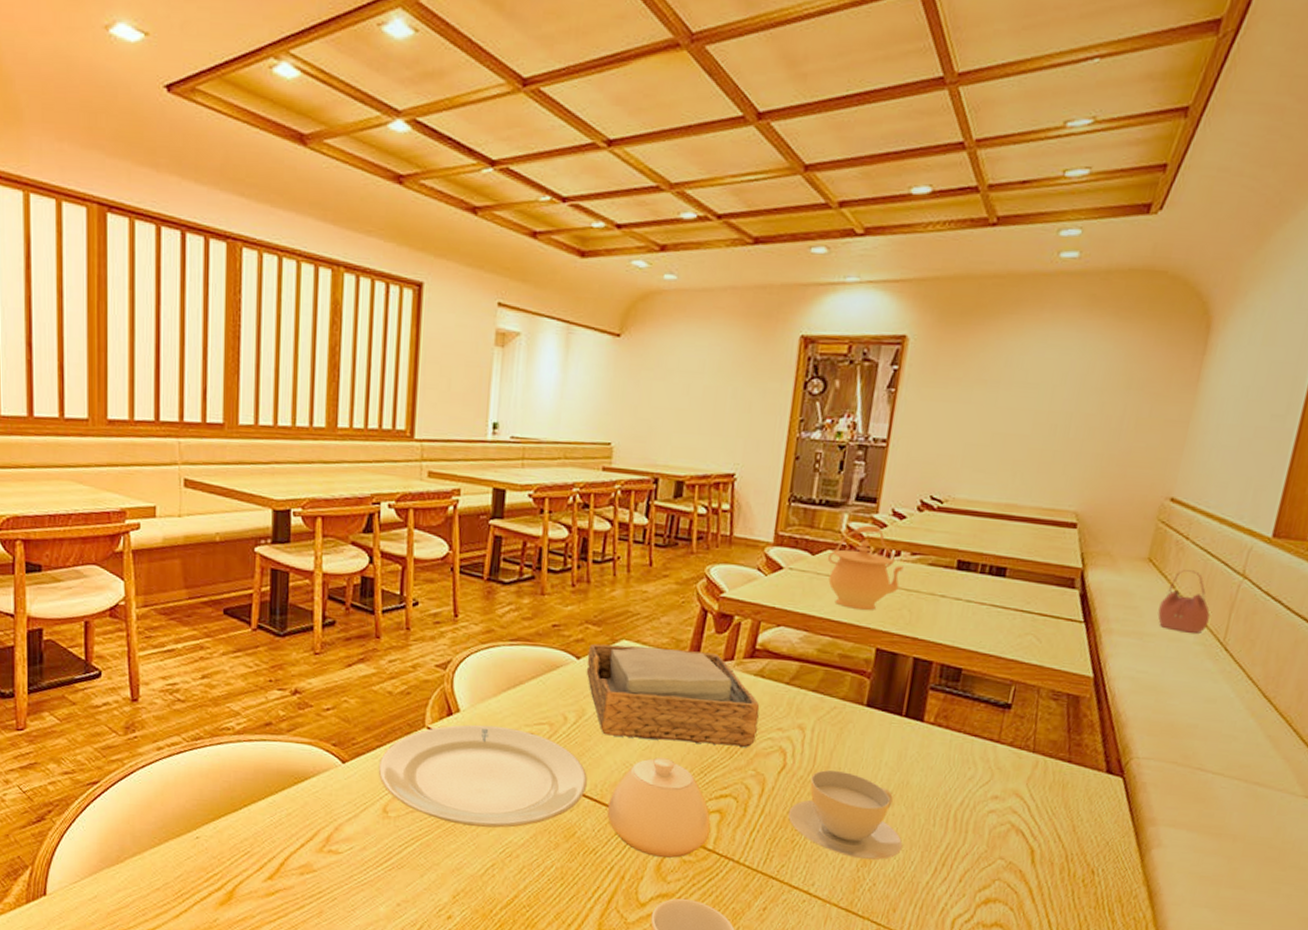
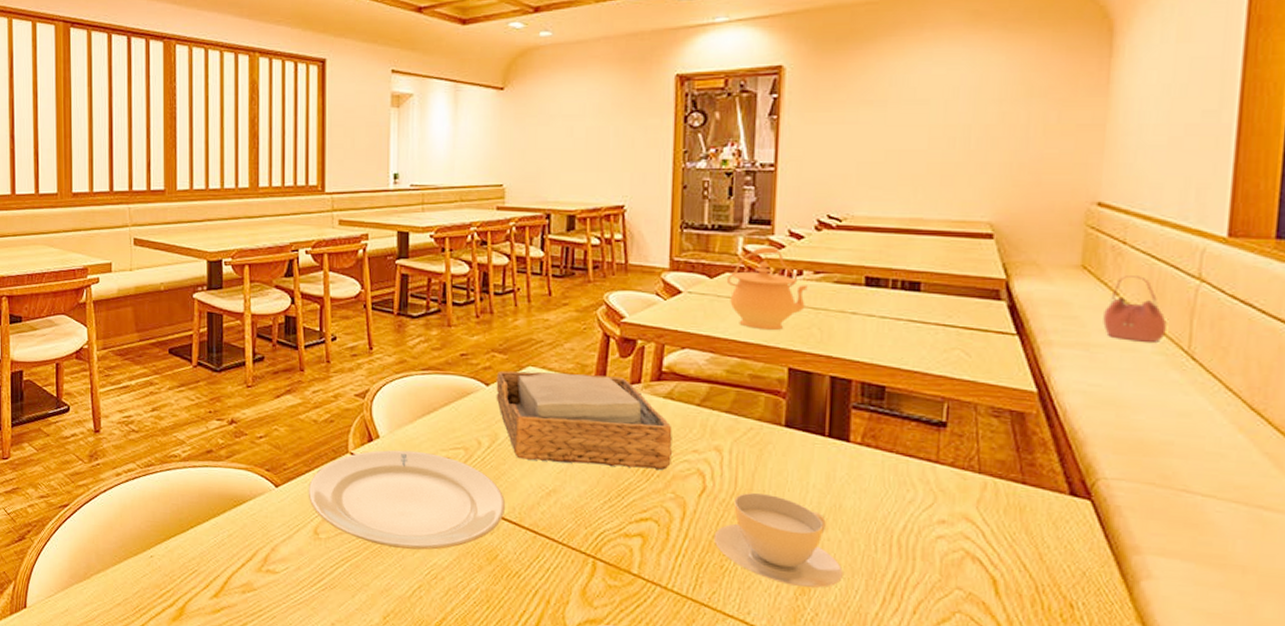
sugar bowl: present [606,757,711,858] -> none [527,480,634,583]

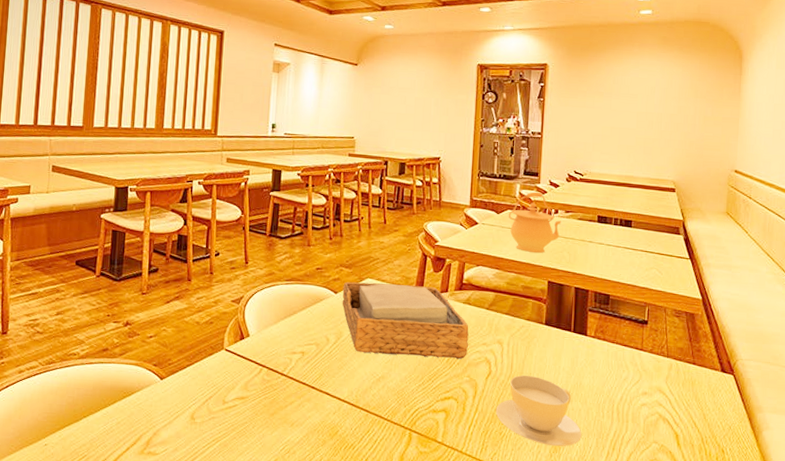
plate: present [308,450,505,550] -> none [188,346,345,429]
handbag: present [1103,276,1167,343] -> none [739,220,774,266]

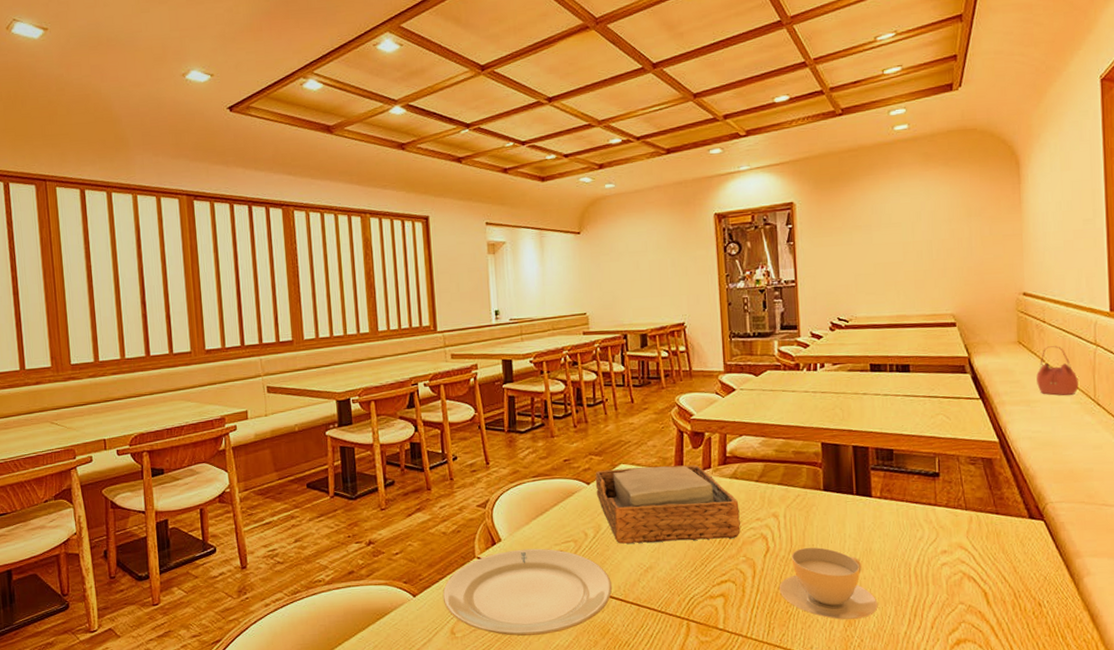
plate: none [188,346,345,429] -> present [442,548,612,636]
teapot: present [508,192,561,253] -> none [768,346,829,414]
handbag: none [739,220,774,266] -> present [1036,346,1079,396]

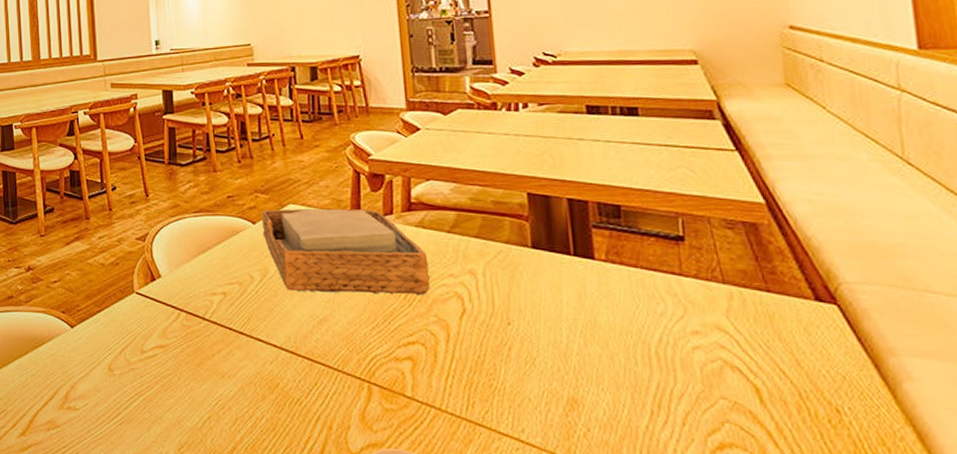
plate: present [442,548,612,636] -> none [100,287,281,382]
teacup: present [779,547,878,620] -> none [479,313,609,404]
handbag: present [1036,346,1079,396] -> none [814,90,878,152]

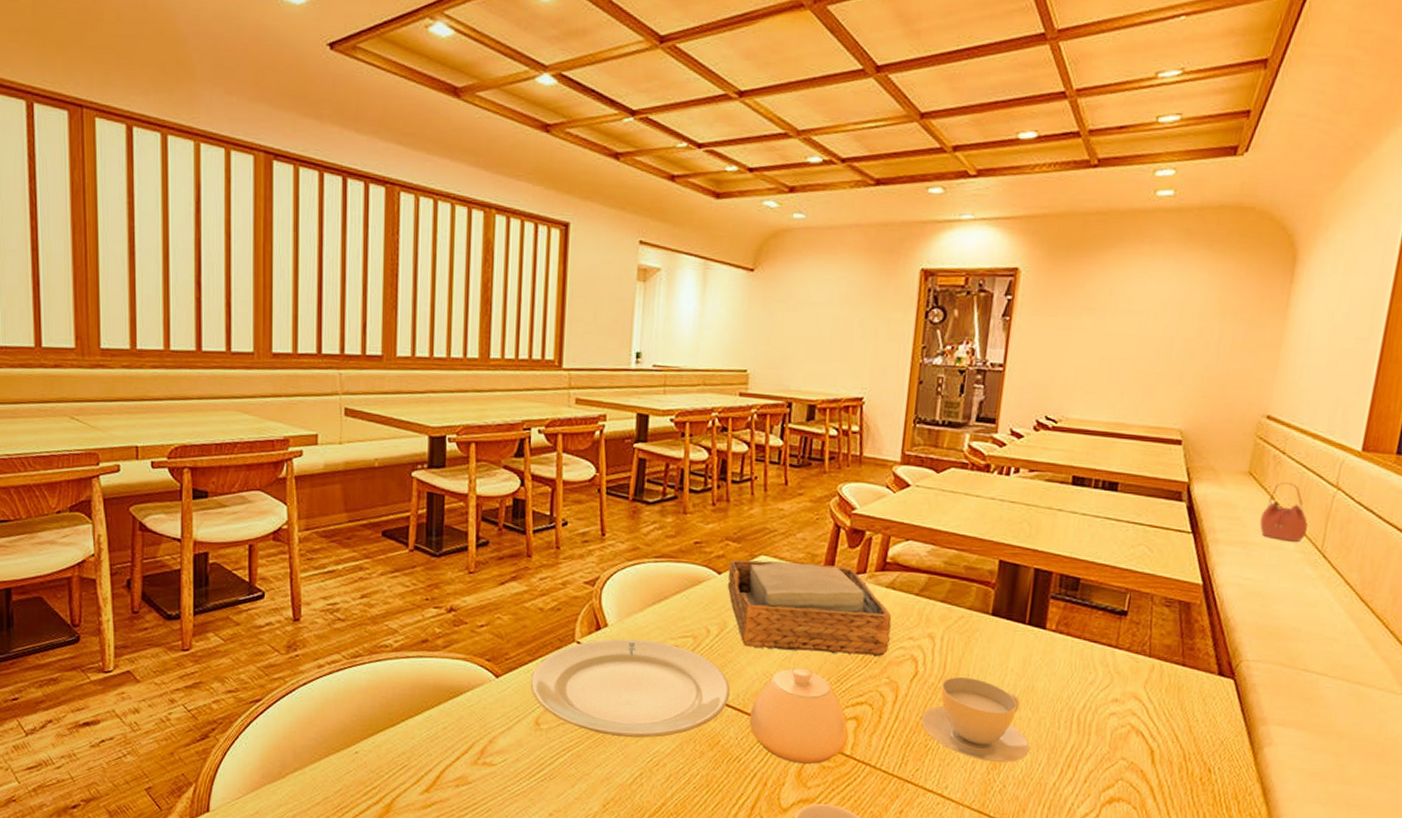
plate: none [100,287,281,382] -> present [530,638,730,738]
sugar bowl: none [303,309,406,406] -> present [749,667,848,764]
teacup: none [479,313,609,404] -> present [921,677,1030,763]
handbag: none [814,90,878,152] -> present [1259,482,1308,543]

